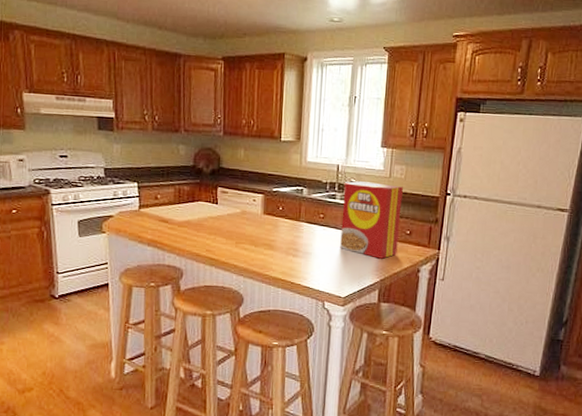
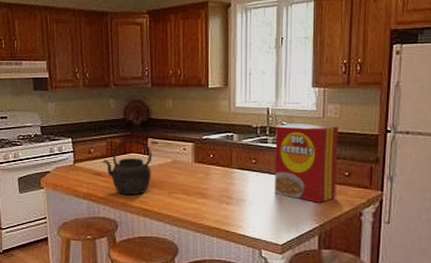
kettle: none [169,187,222,244] -> present [102,139,152,196]

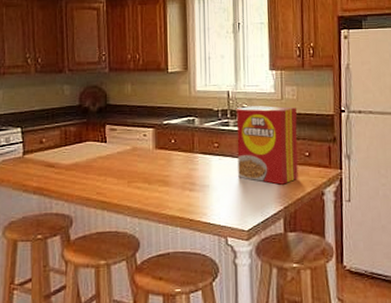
kettle: present [102,139,152,196] -> none [55,126,111,188]

